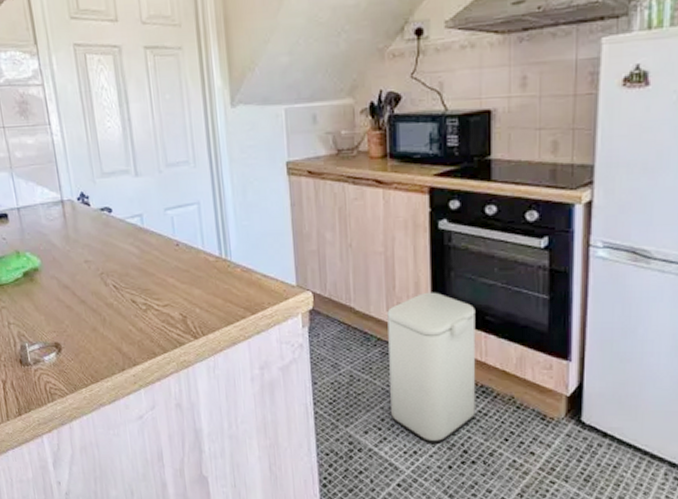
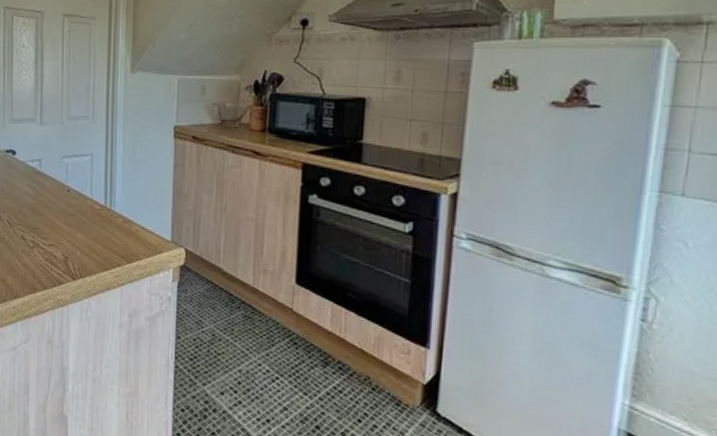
pedal bin: present [387,292,476,445] -> none [248,262,338,416]

